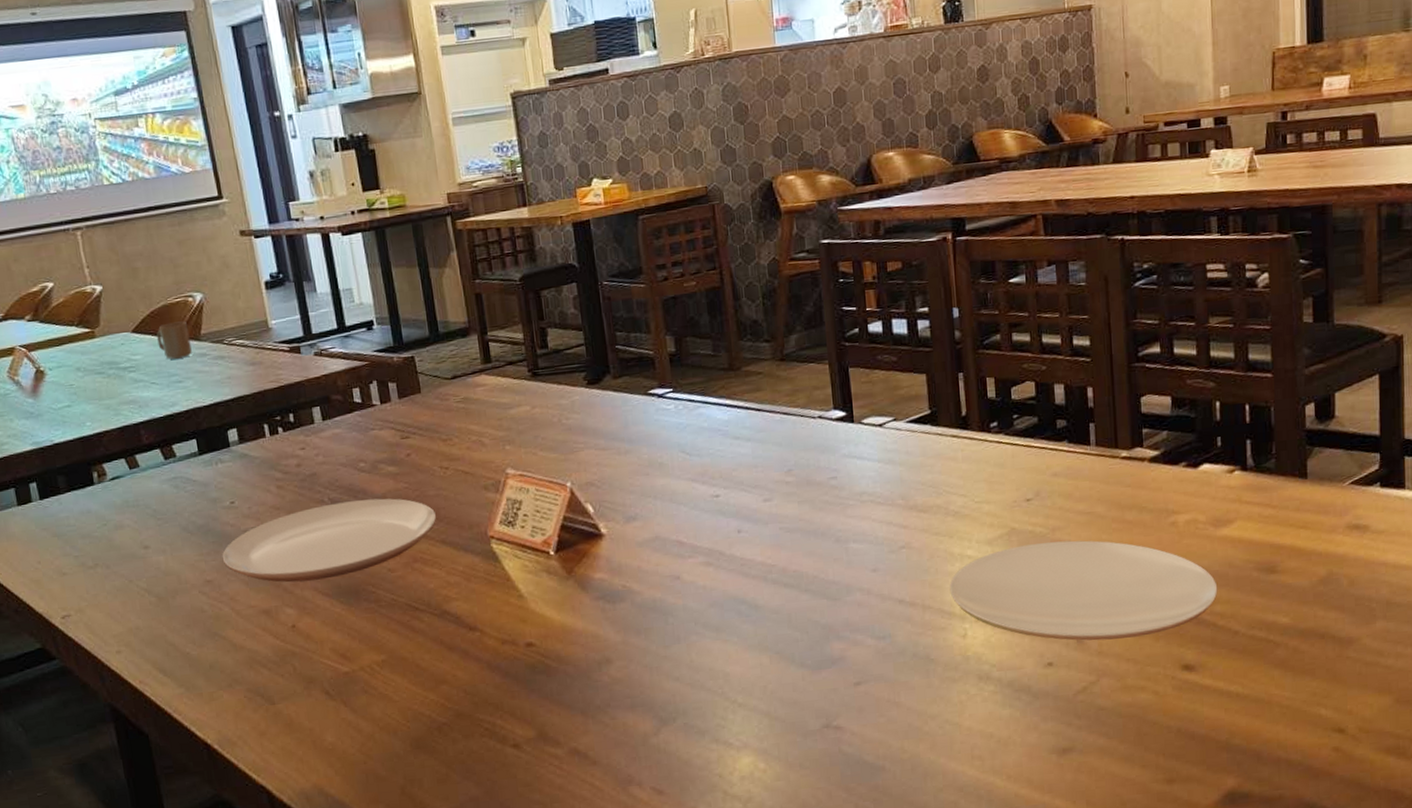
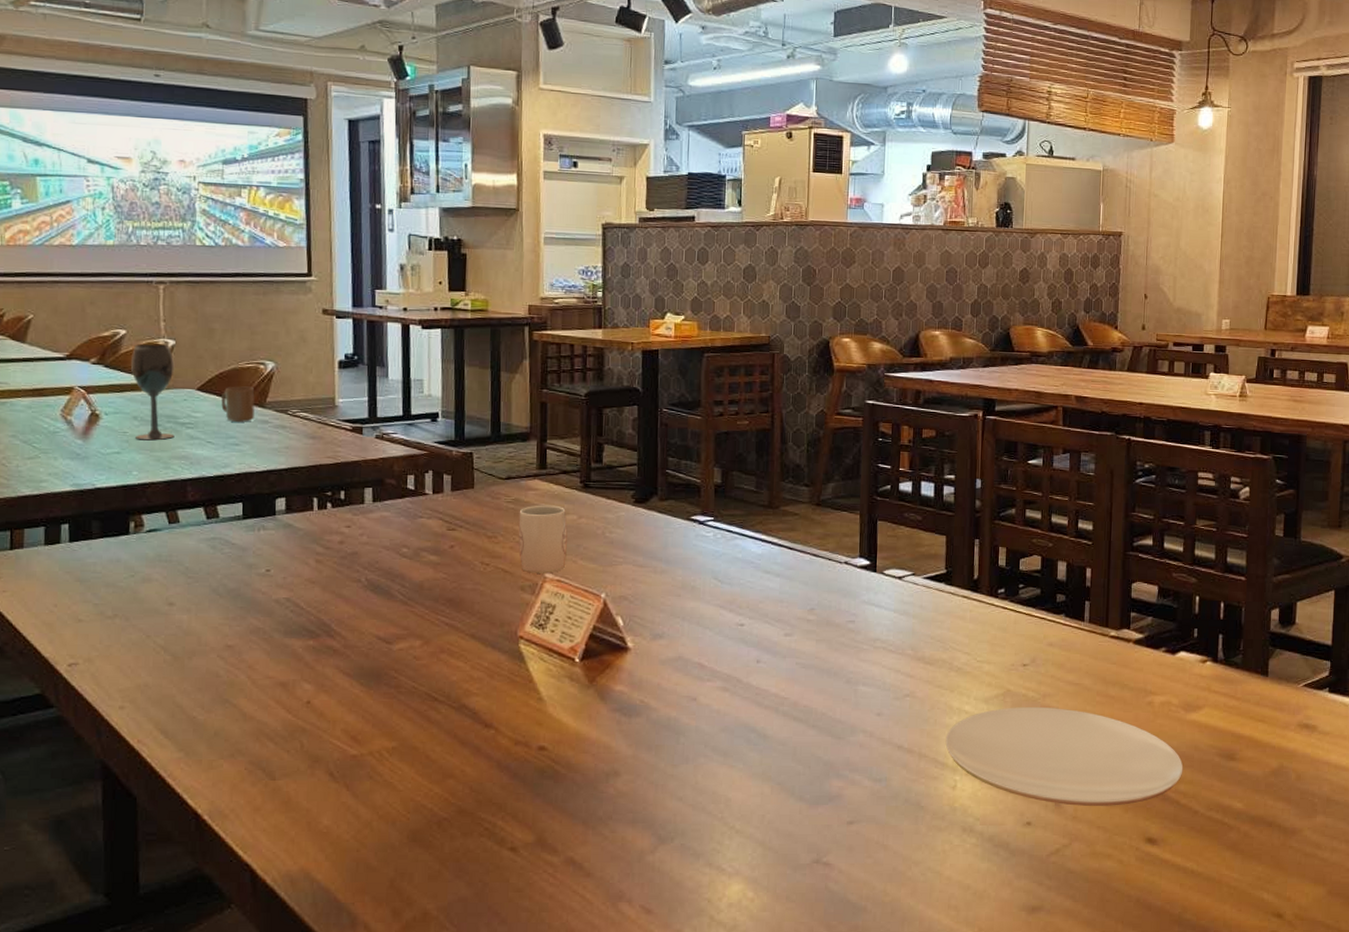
wine glass: none [63,291,119,391] -> present [131,343,175,441]
plate: present [222,498,436,582] -> none [247,584,469,659]
mug: none [470,398,526,471] -> present [518,505,568,574]

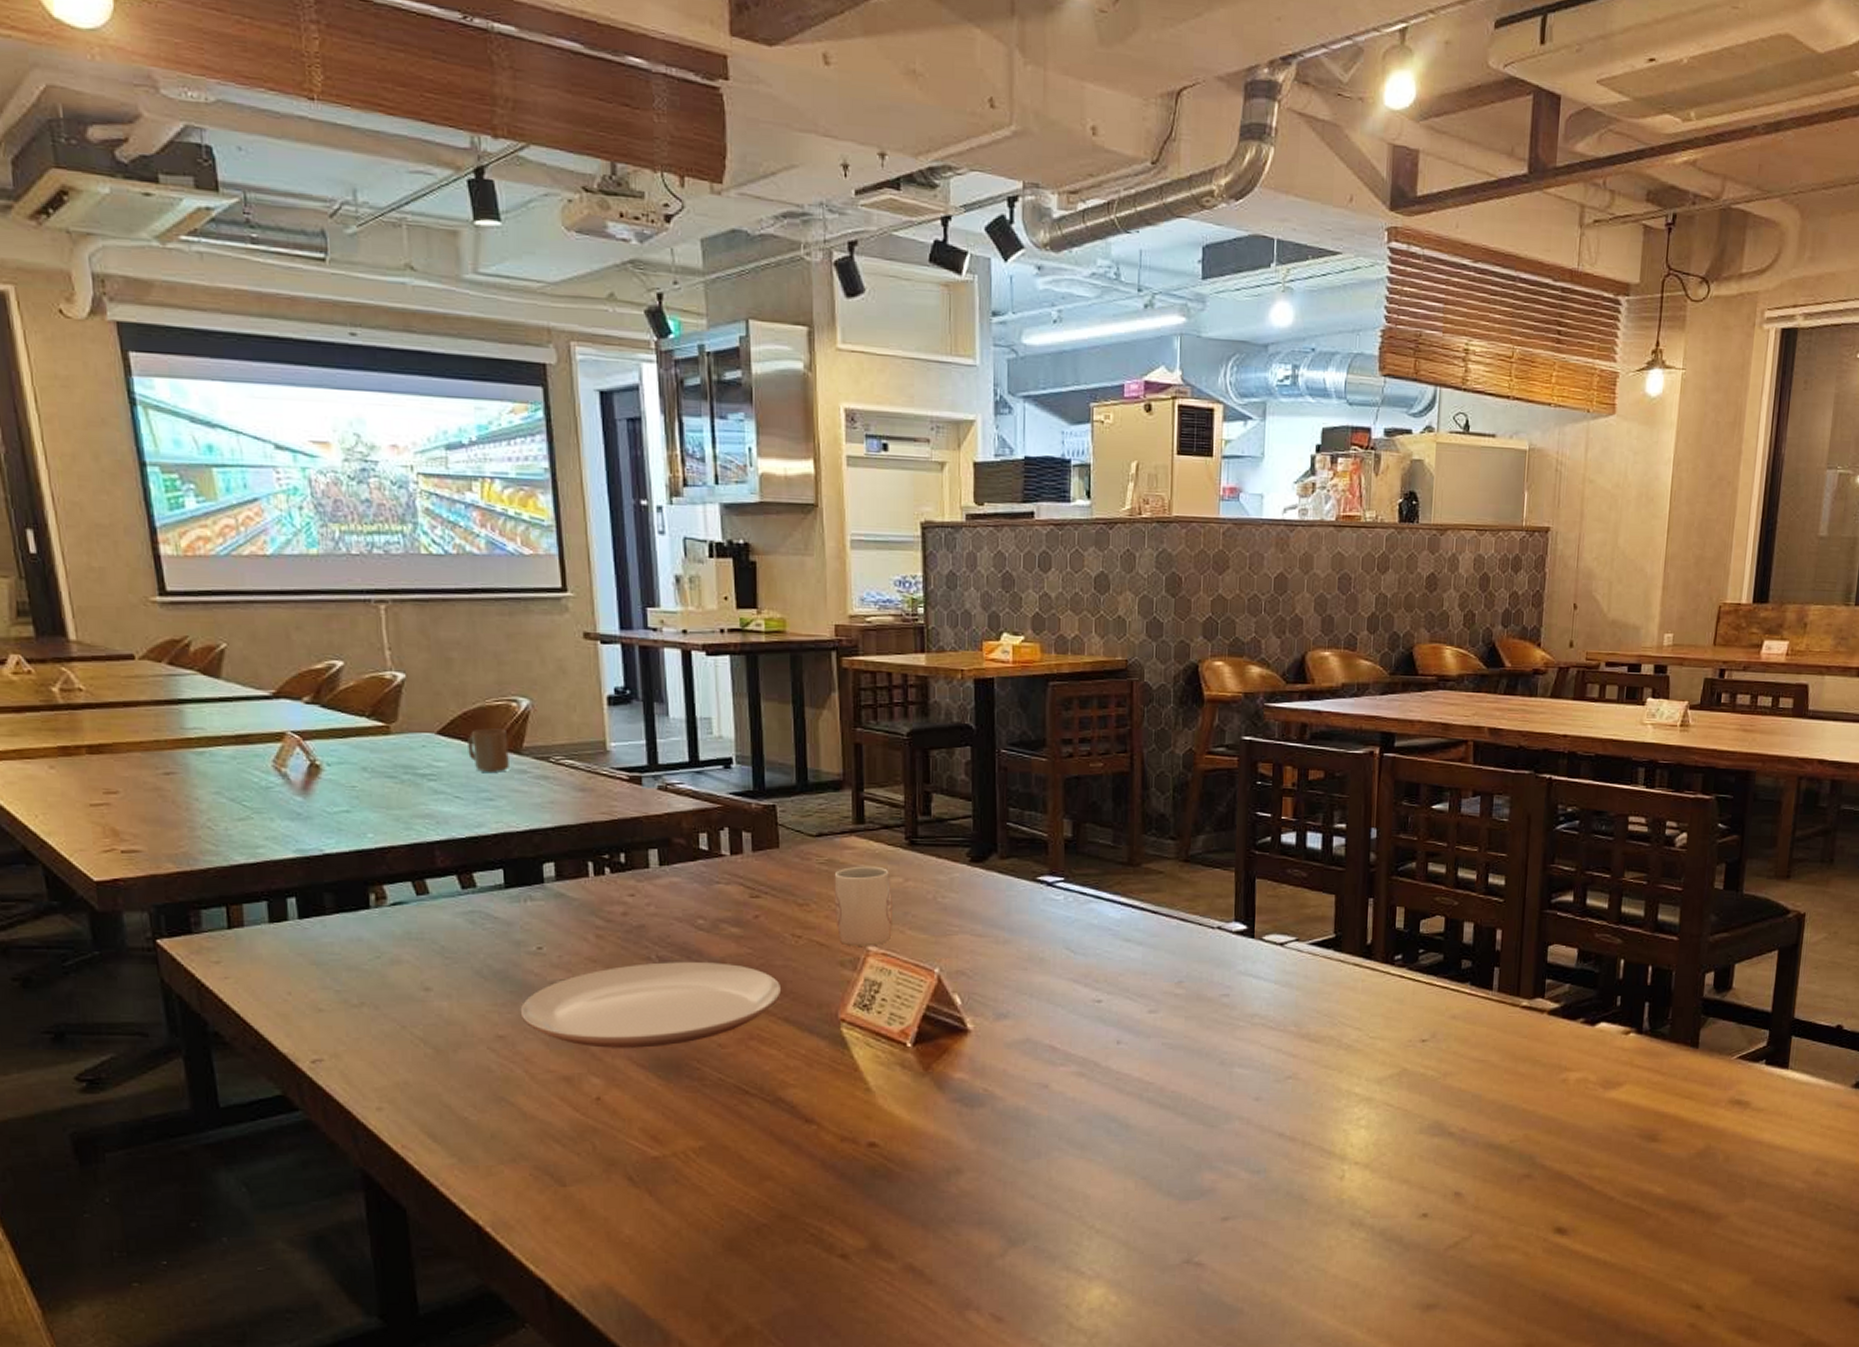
wine glass: present [131,343,175,441] -> none [353,677,414,796]
plate: none [247,584,469,659] -> present [520,962,780,1048]
plate: present [945,707,1184,806] -> none [1332,1088,1599,1195]

